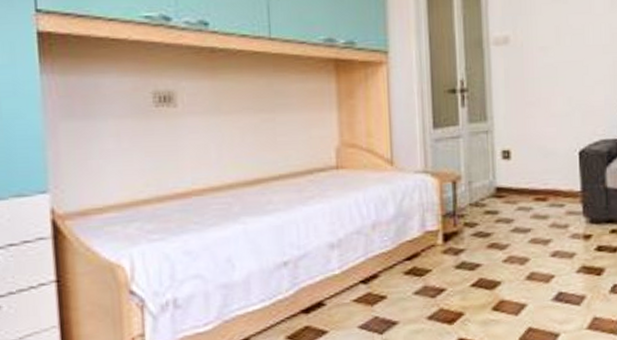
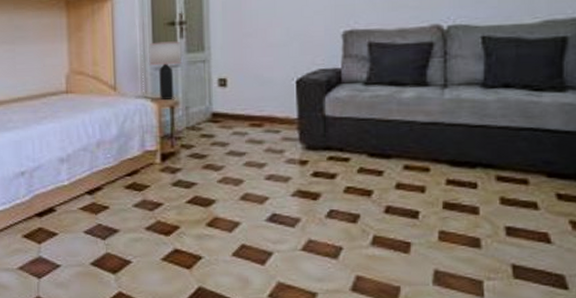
table lamp: none [429,110,464,174] -> present [149,41,182,100]

